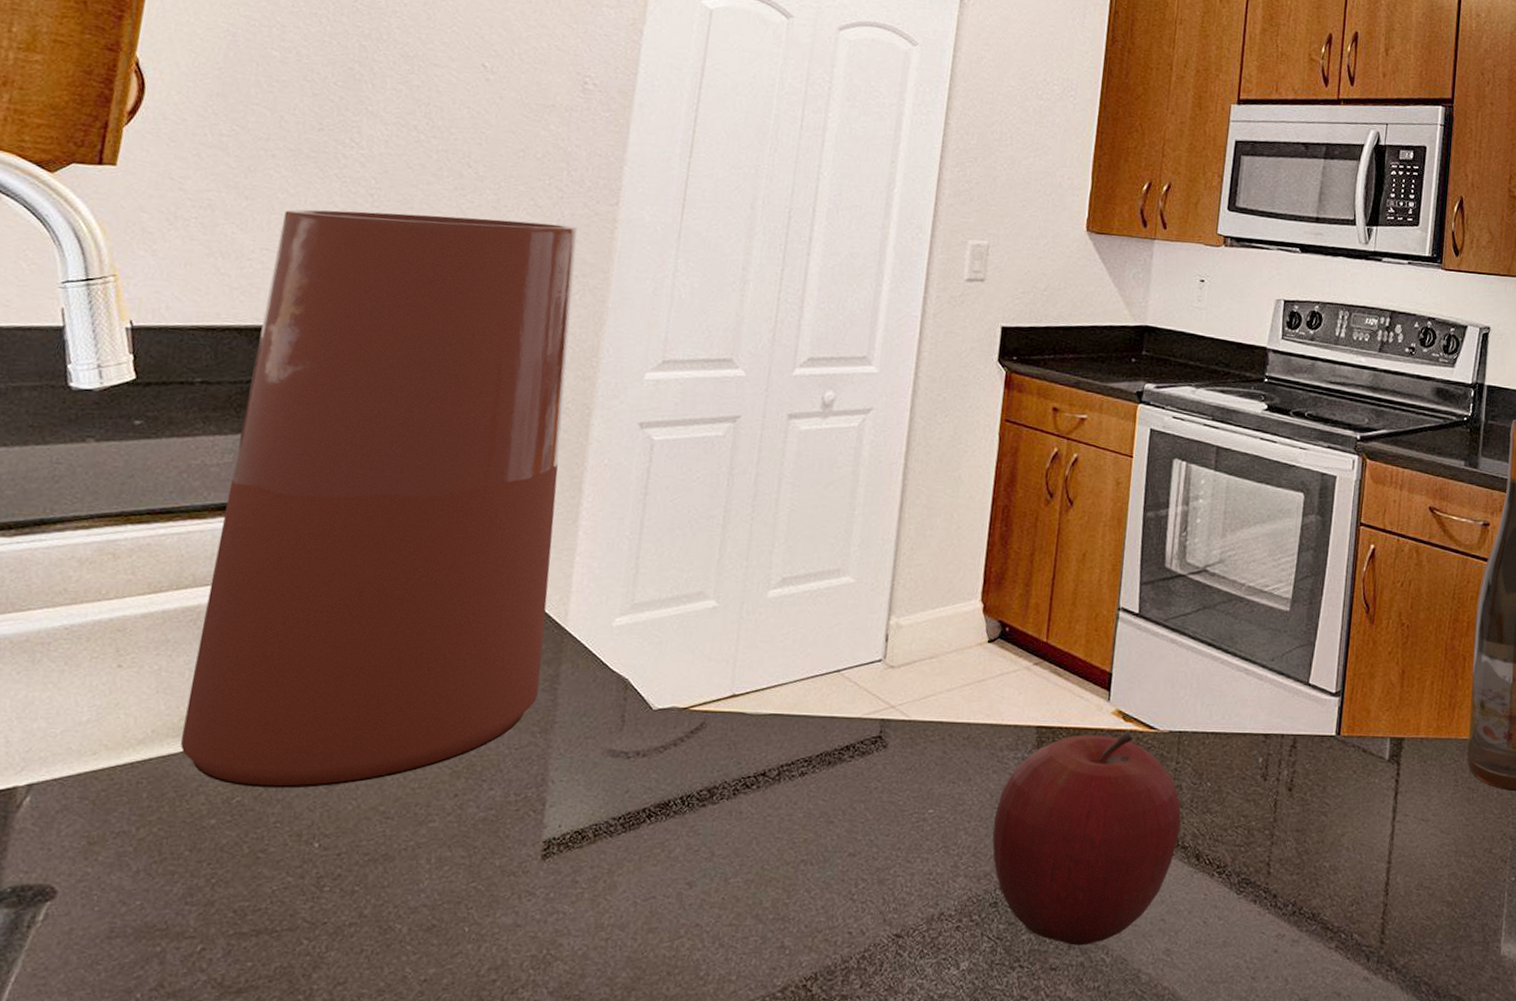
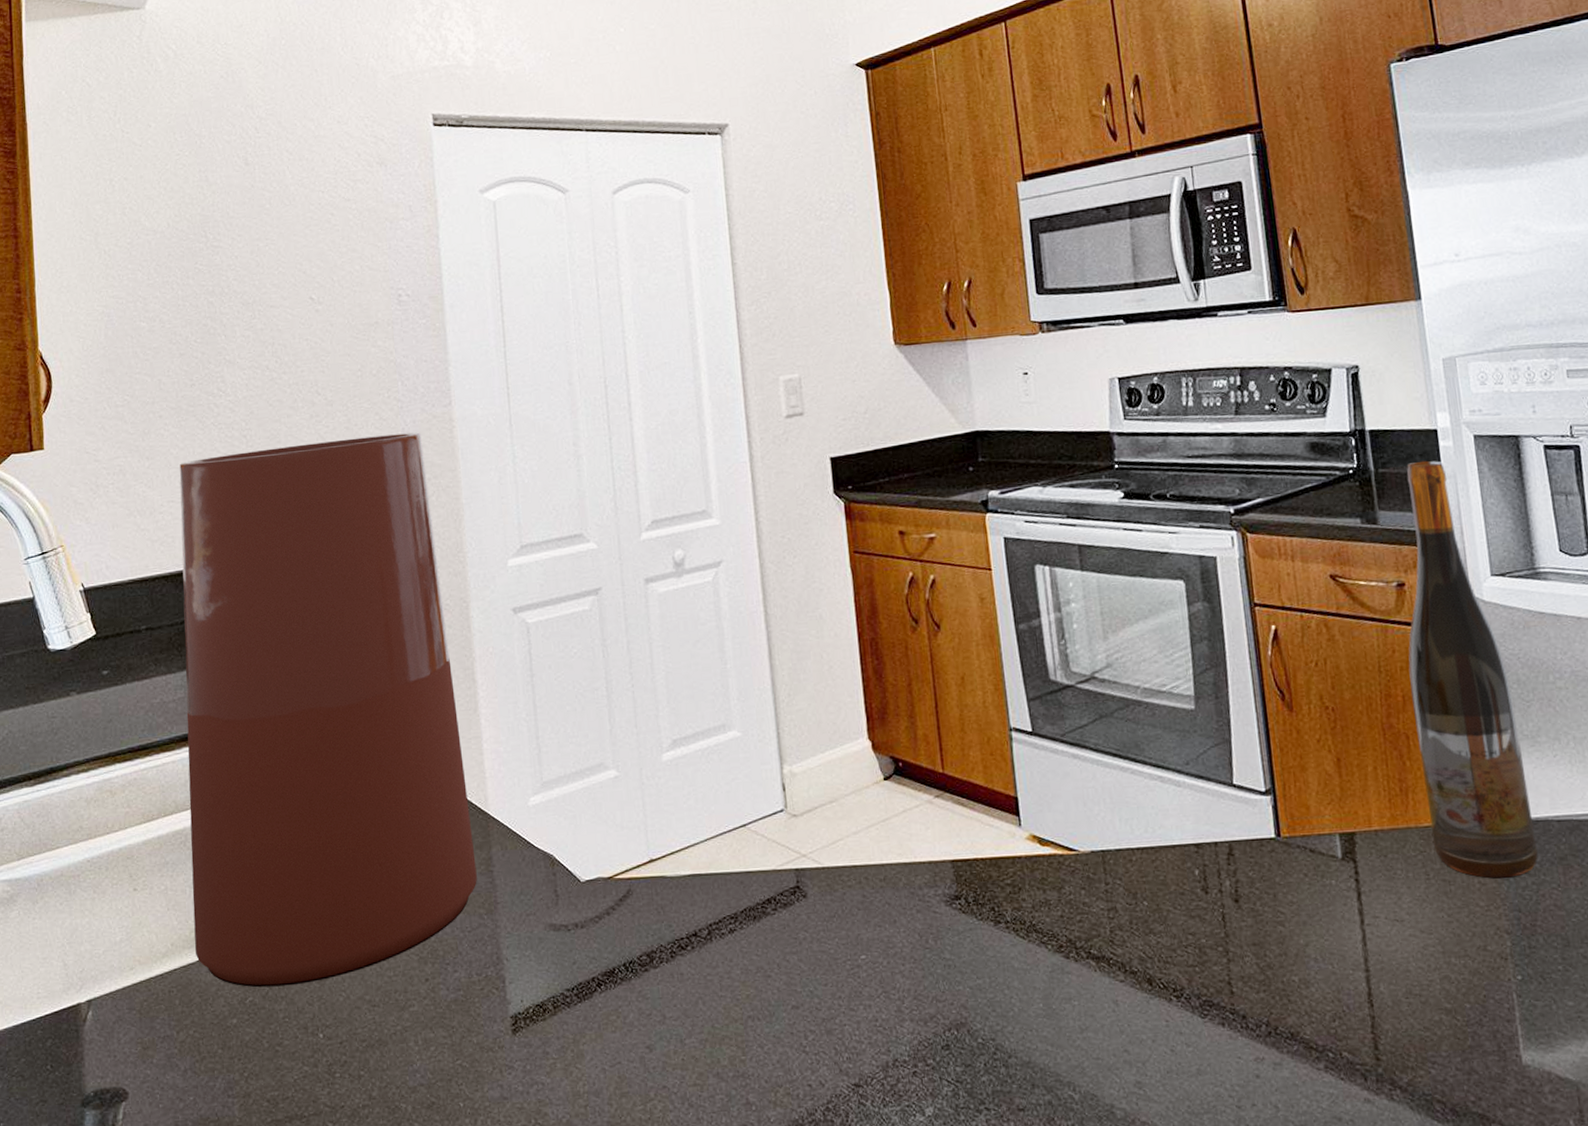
fruit: present [992,730,1181,946] -> none [927,854,1125,1084]

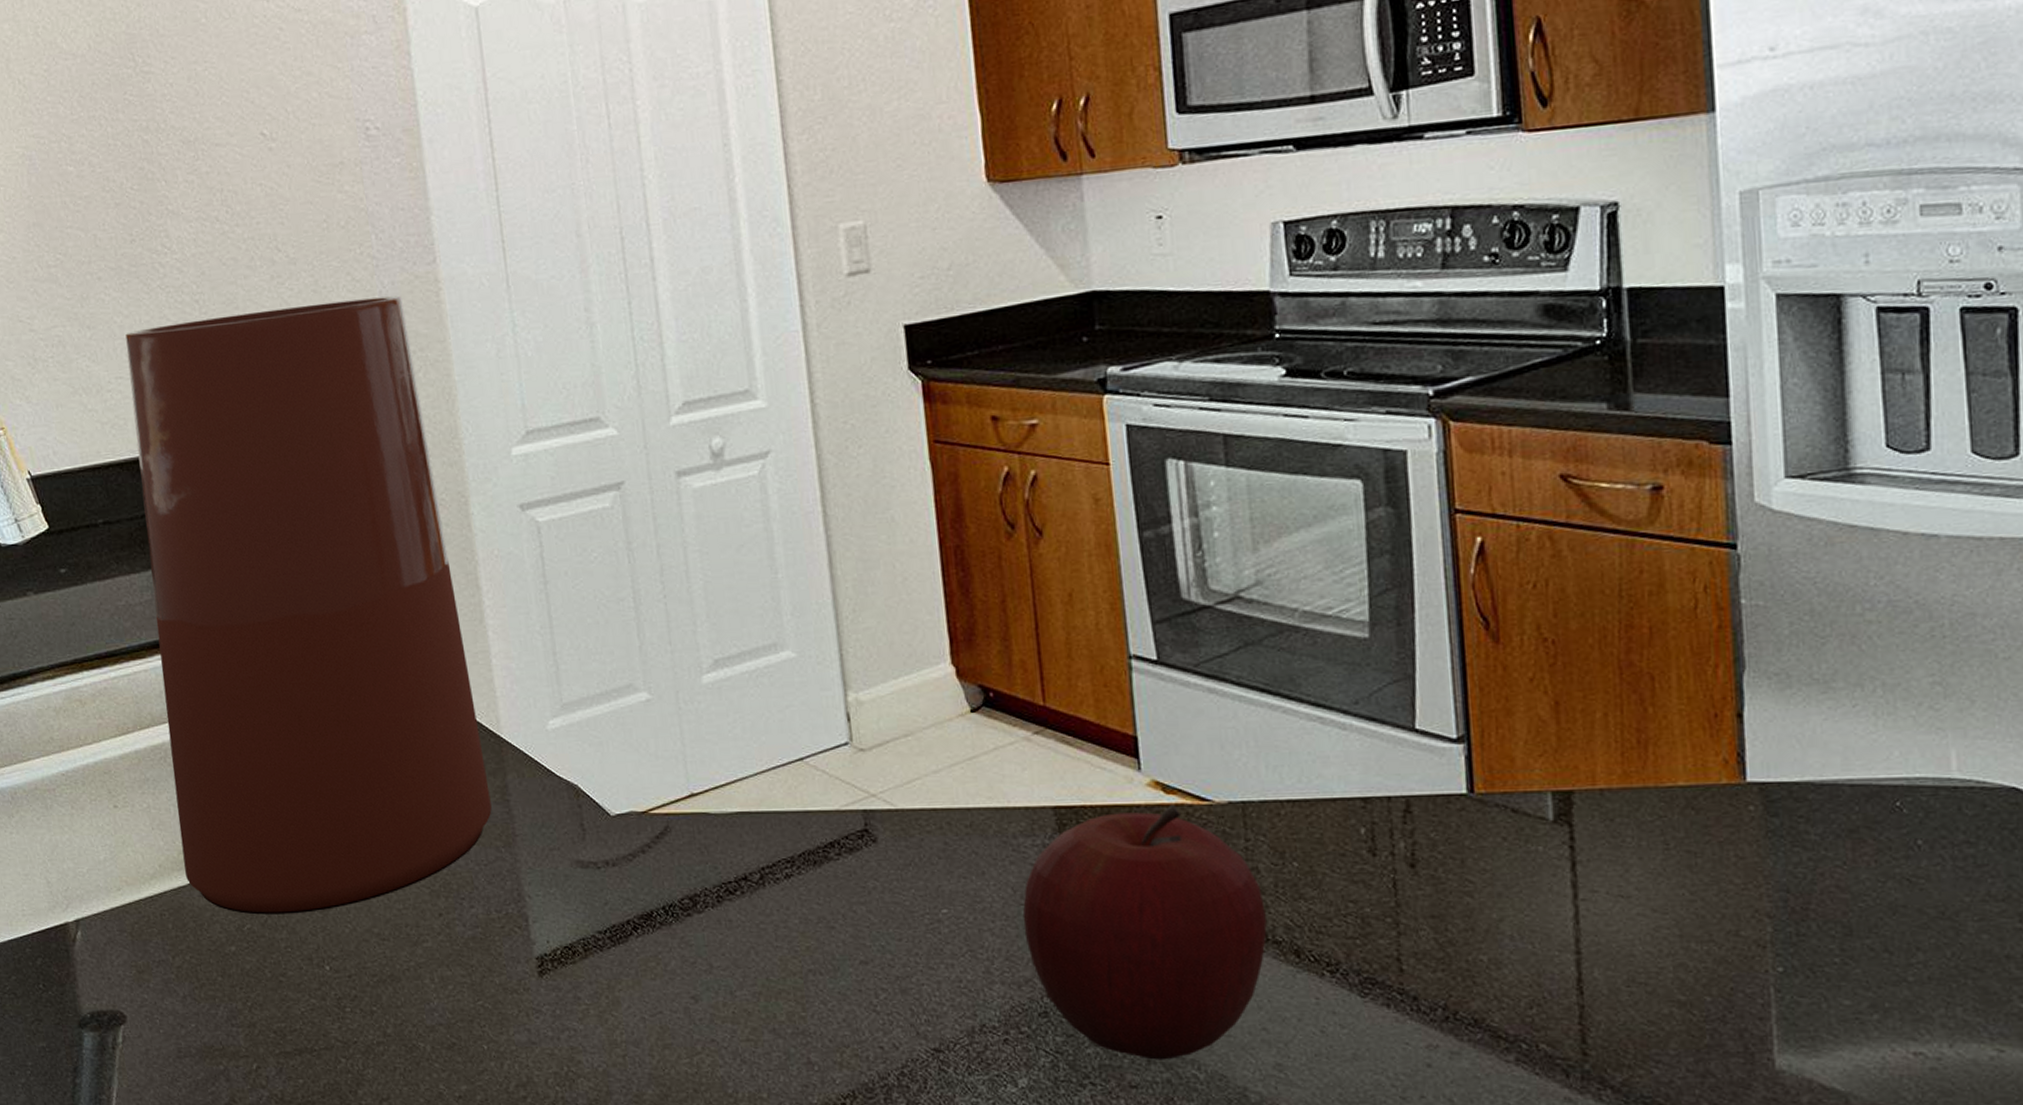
fruit: none [927,854,1125,1084] -> present [1022,804,1267,1060]
wine bottle: present [1406,460,1538,879] -> none [1660,327,1819,852]

